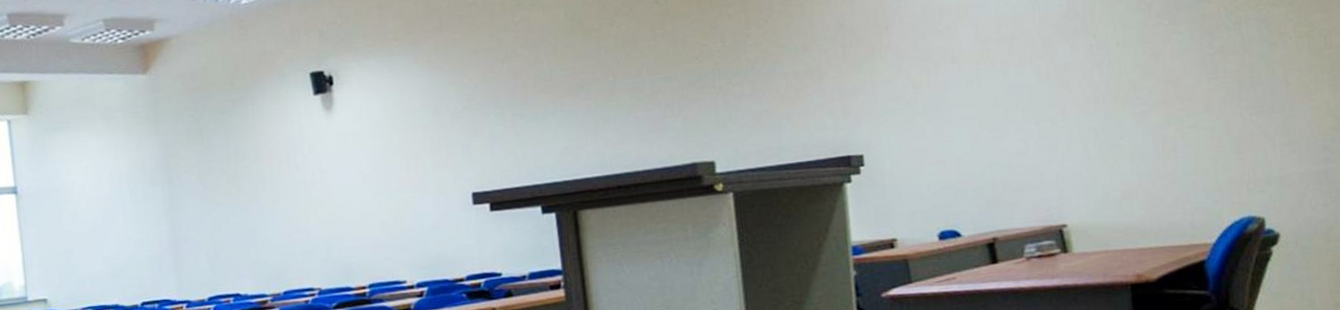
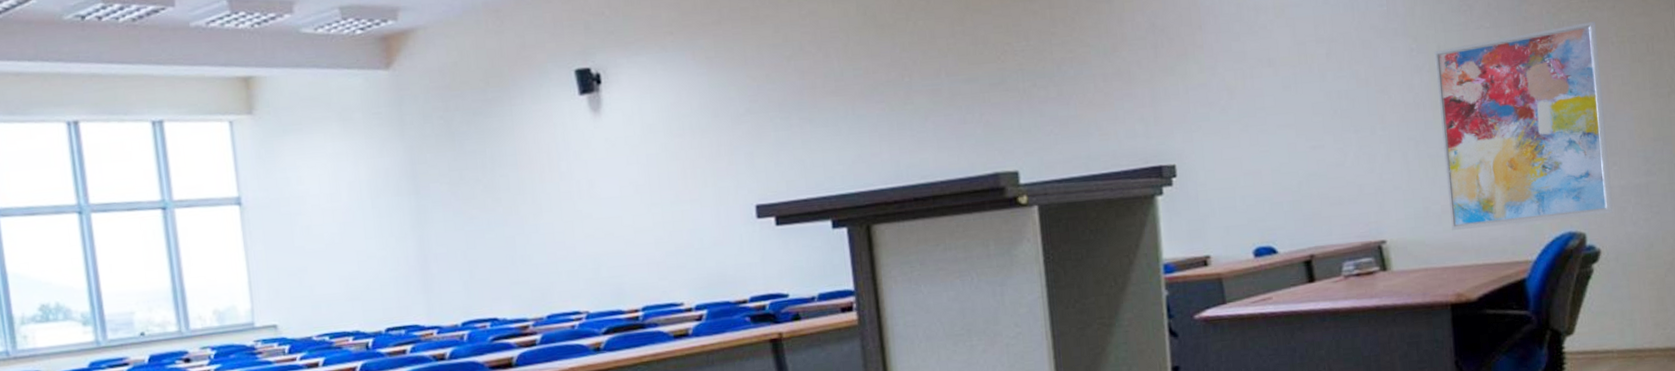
wall art: none [1113,17,1292,215] -> present [1434,20,1613,230]

